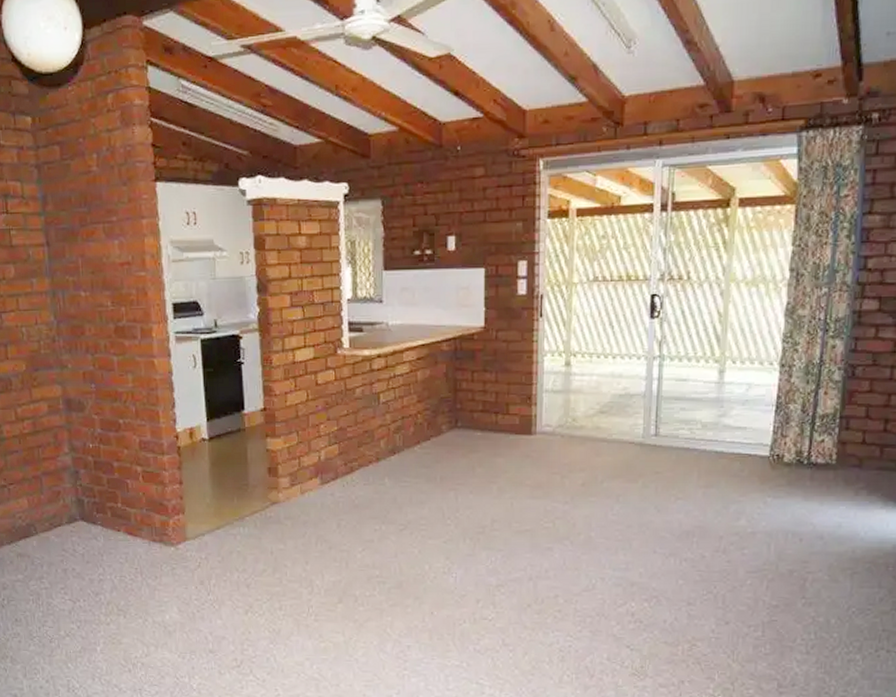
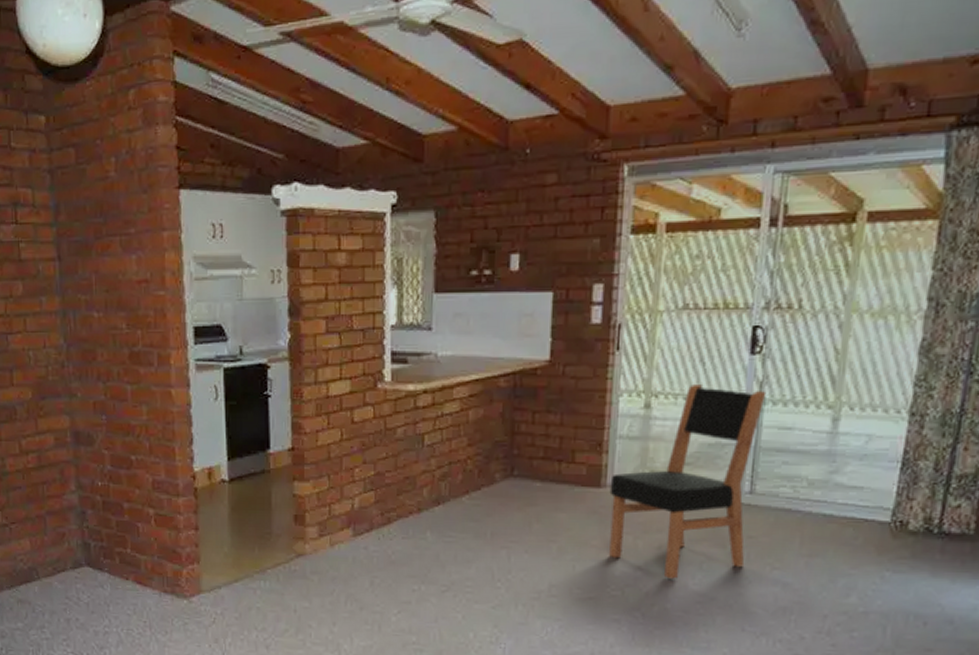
dining chair: none [539,343,665,511] -> present [609,383,767,579]

